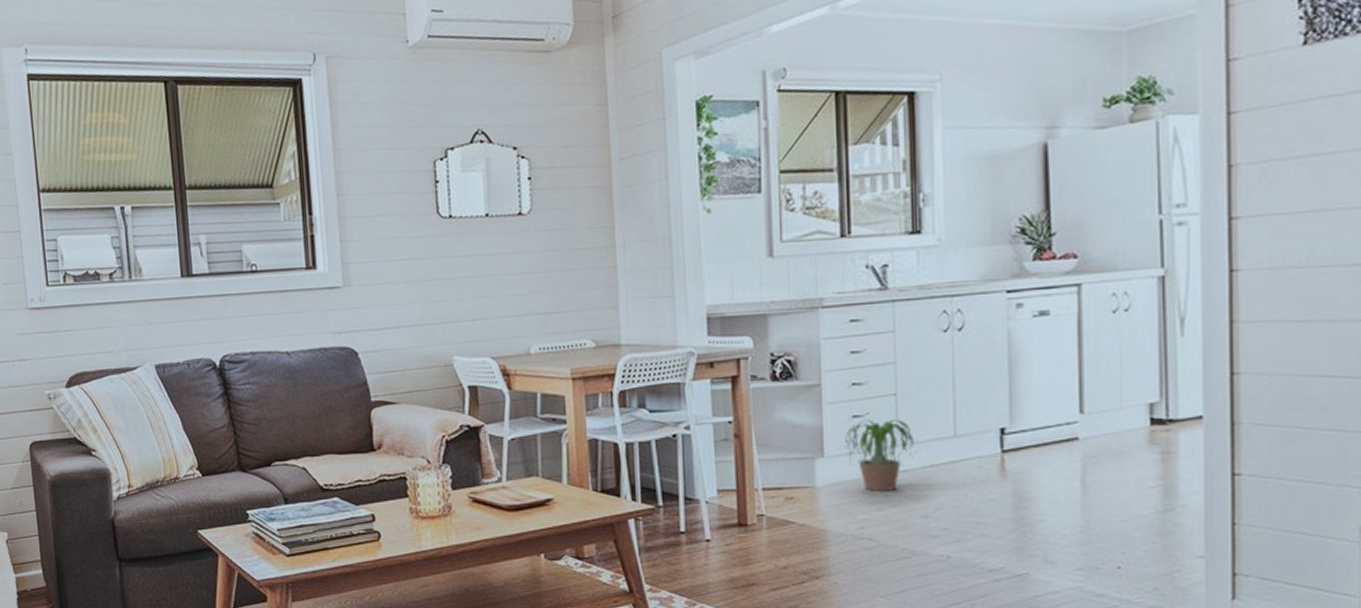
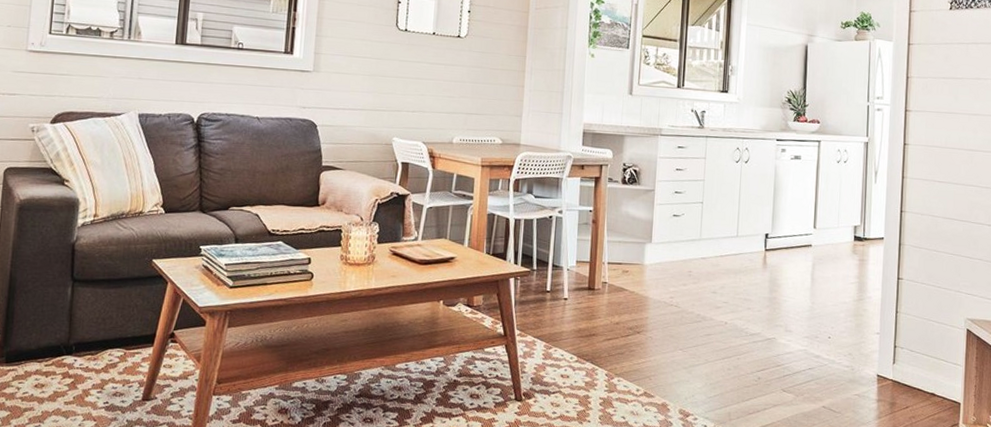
potted plant: present [844,418,918,491] -> none [666,218,713,272]

